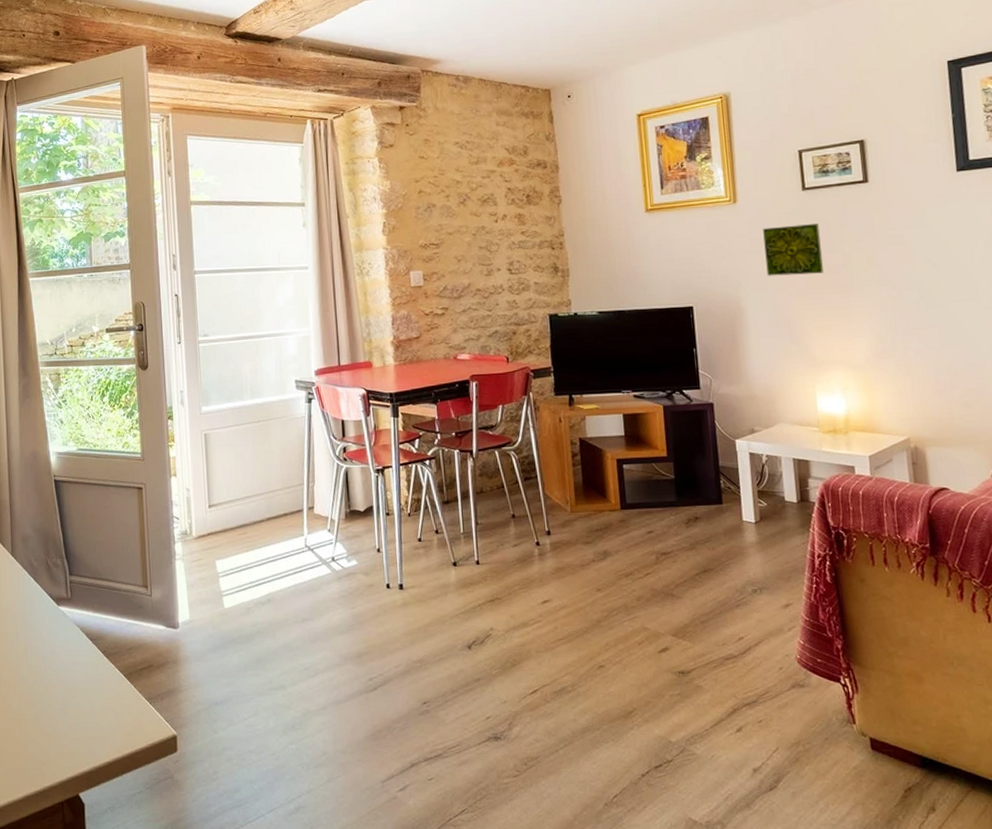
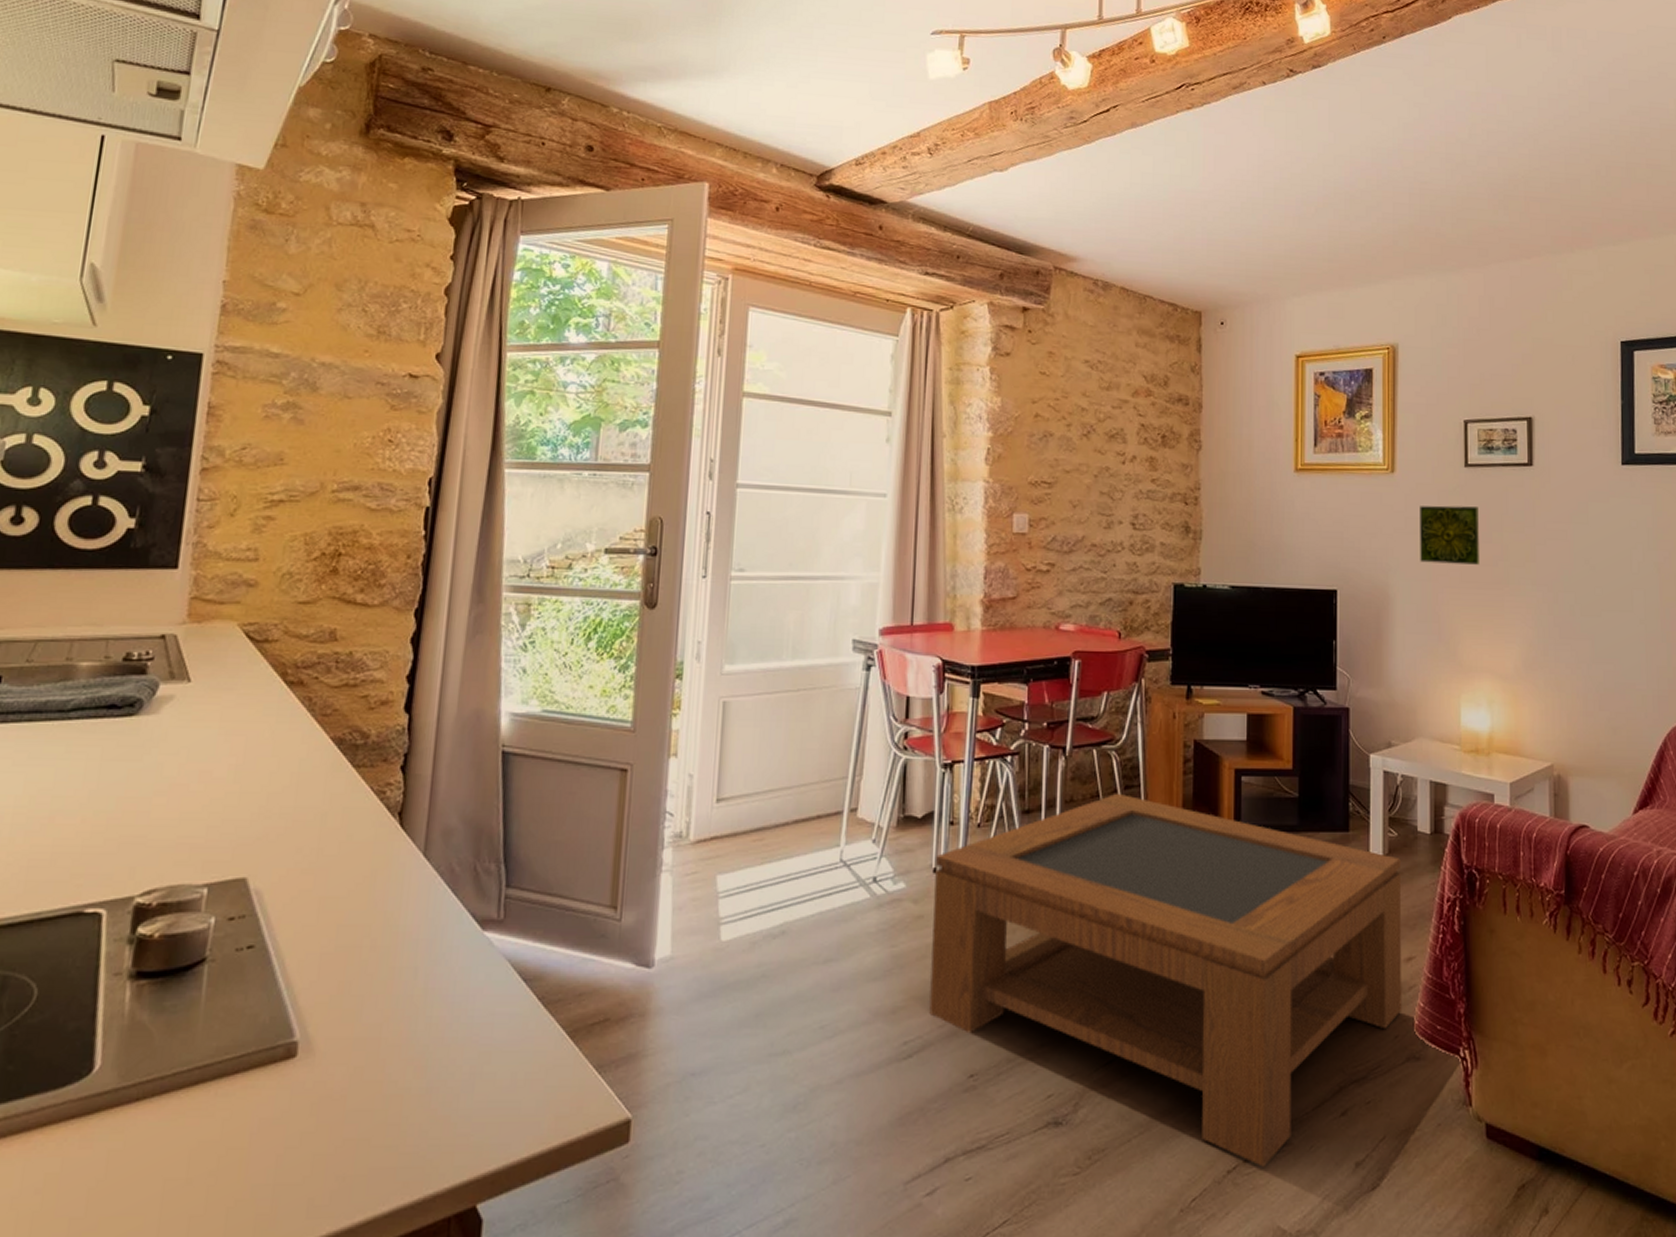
coffee table: none [378,484,784,772] -> present [929,793,1402,1167]

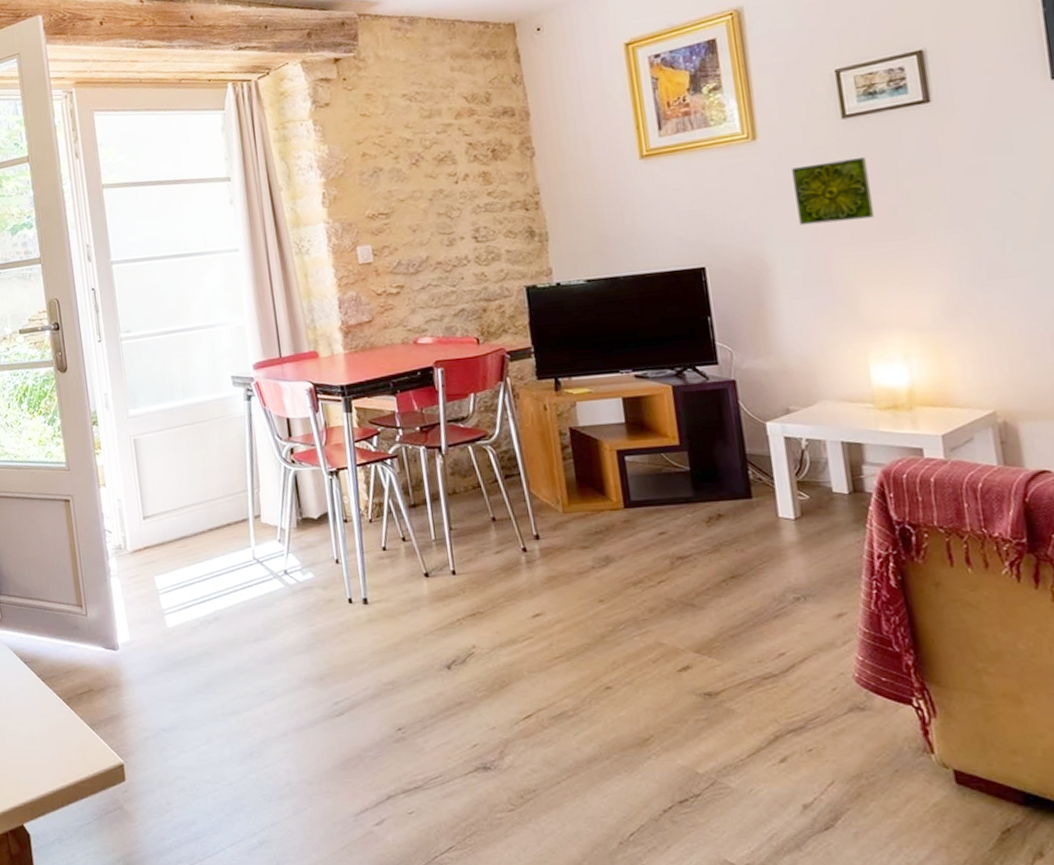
coffee table: present [929,793,1402,1167] -> none [336,482,838,807]

